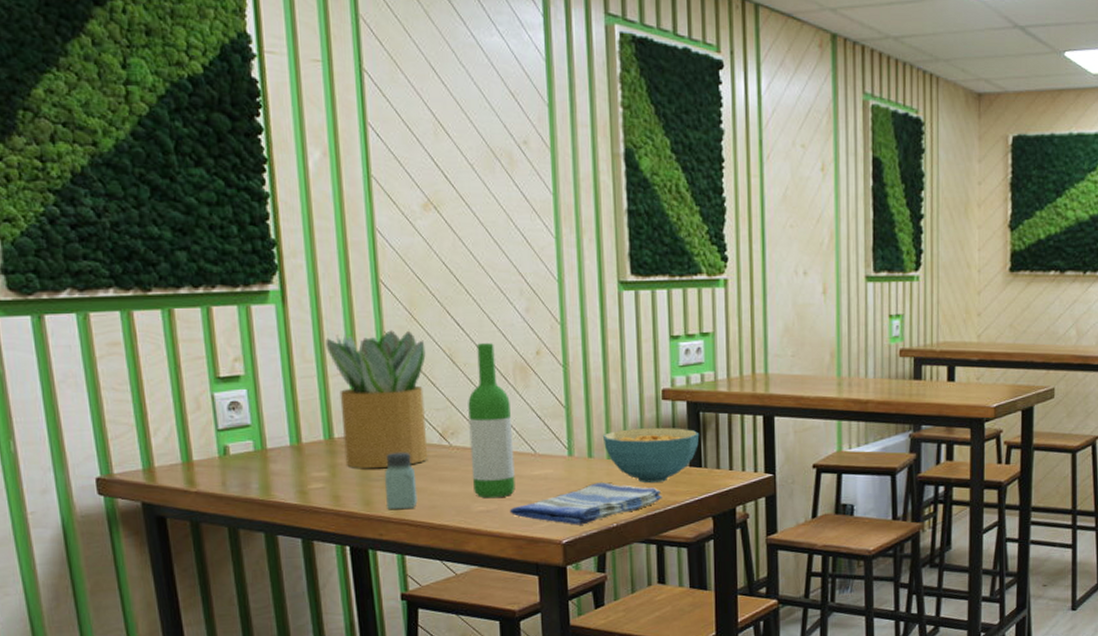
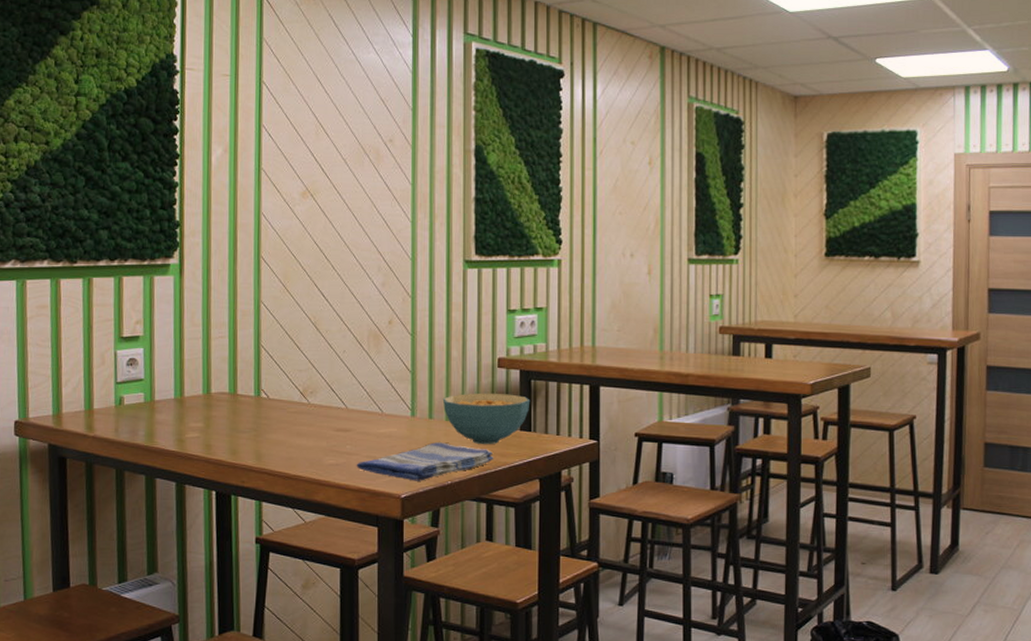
potted plant: present [325,330,428,468] -> none [212,300,294,421]
saltshaker: present [384,453,418,510] -> none [250,408,278,460]
wine bottle: present [468,343,516,499] -> none [325,313,364,453]

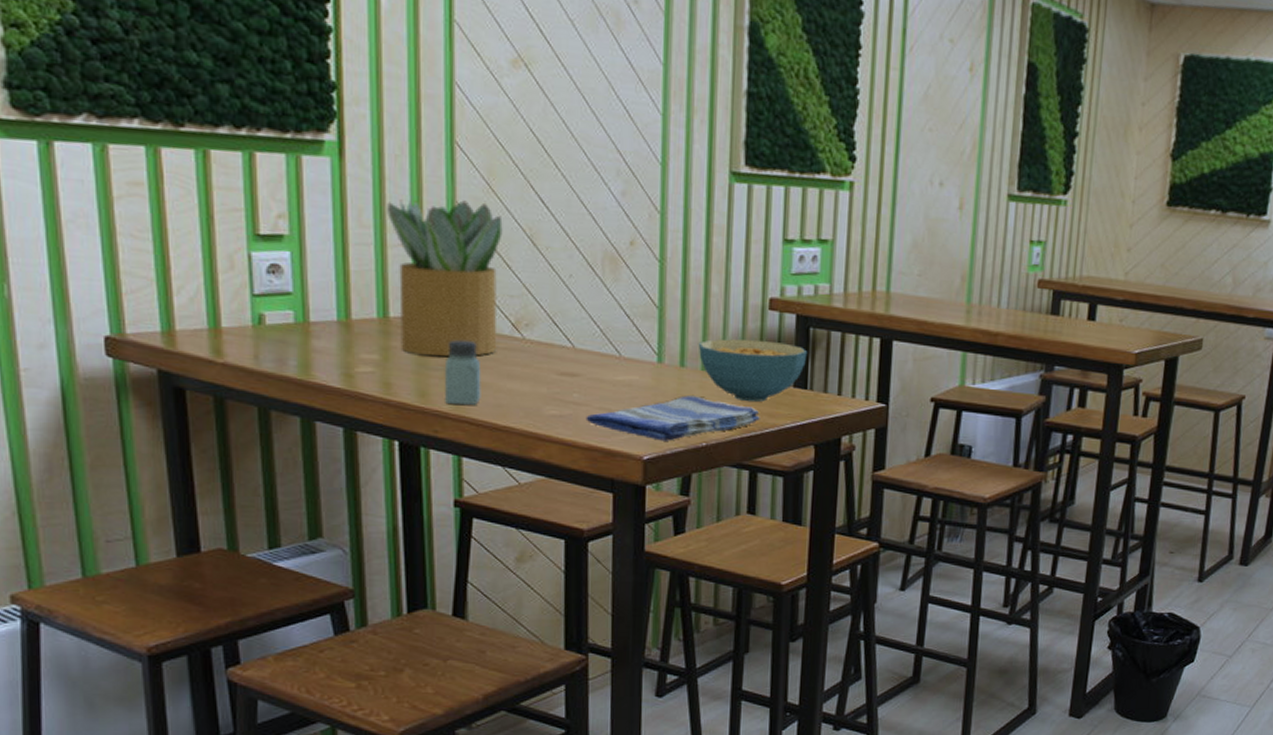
potted plant: none [212,300,294,421] -> present [387,199,503,356]
saltshaker: none [250,408,278,460] -> present [444,340,482,406]

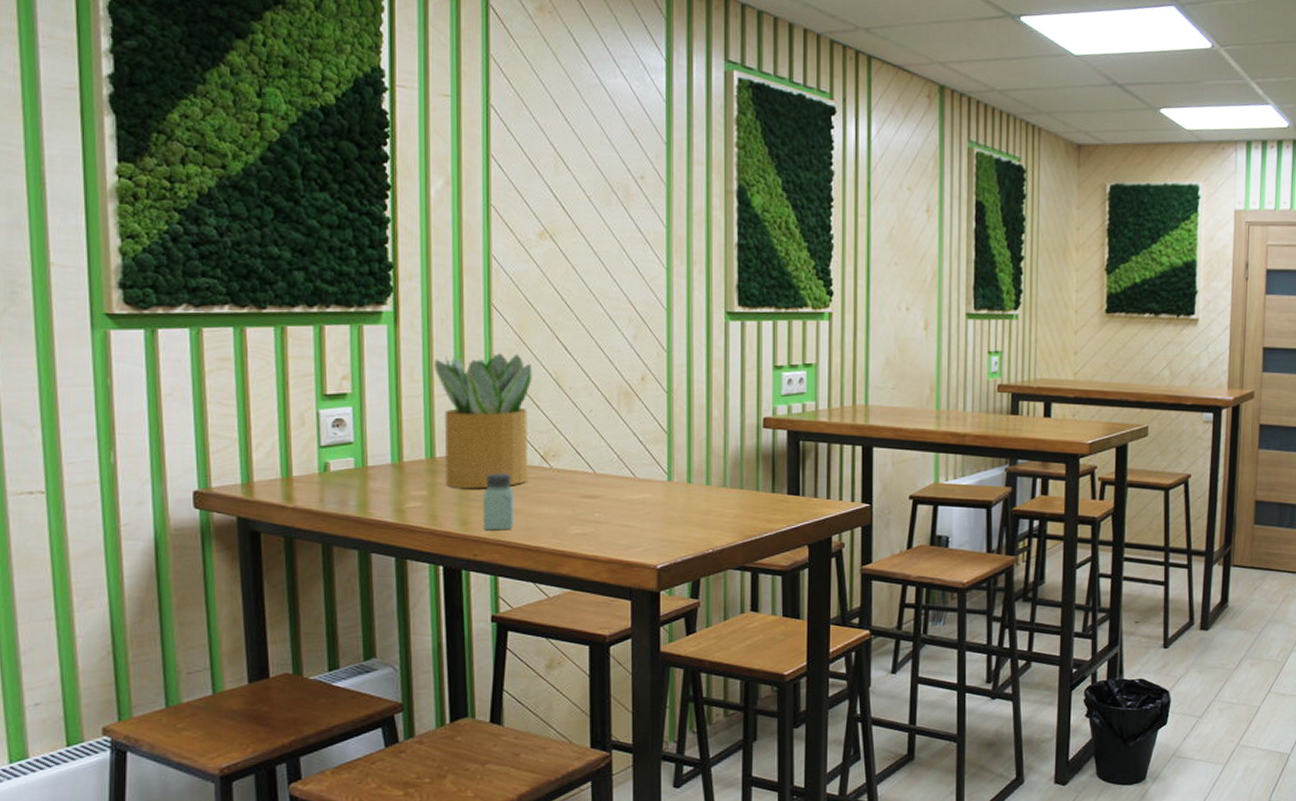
dish towel: present [586,395,760,441] -> none [606,508,759,550]
cereal bowl: present [698,339,808,402] -> none [702,455,799,509]

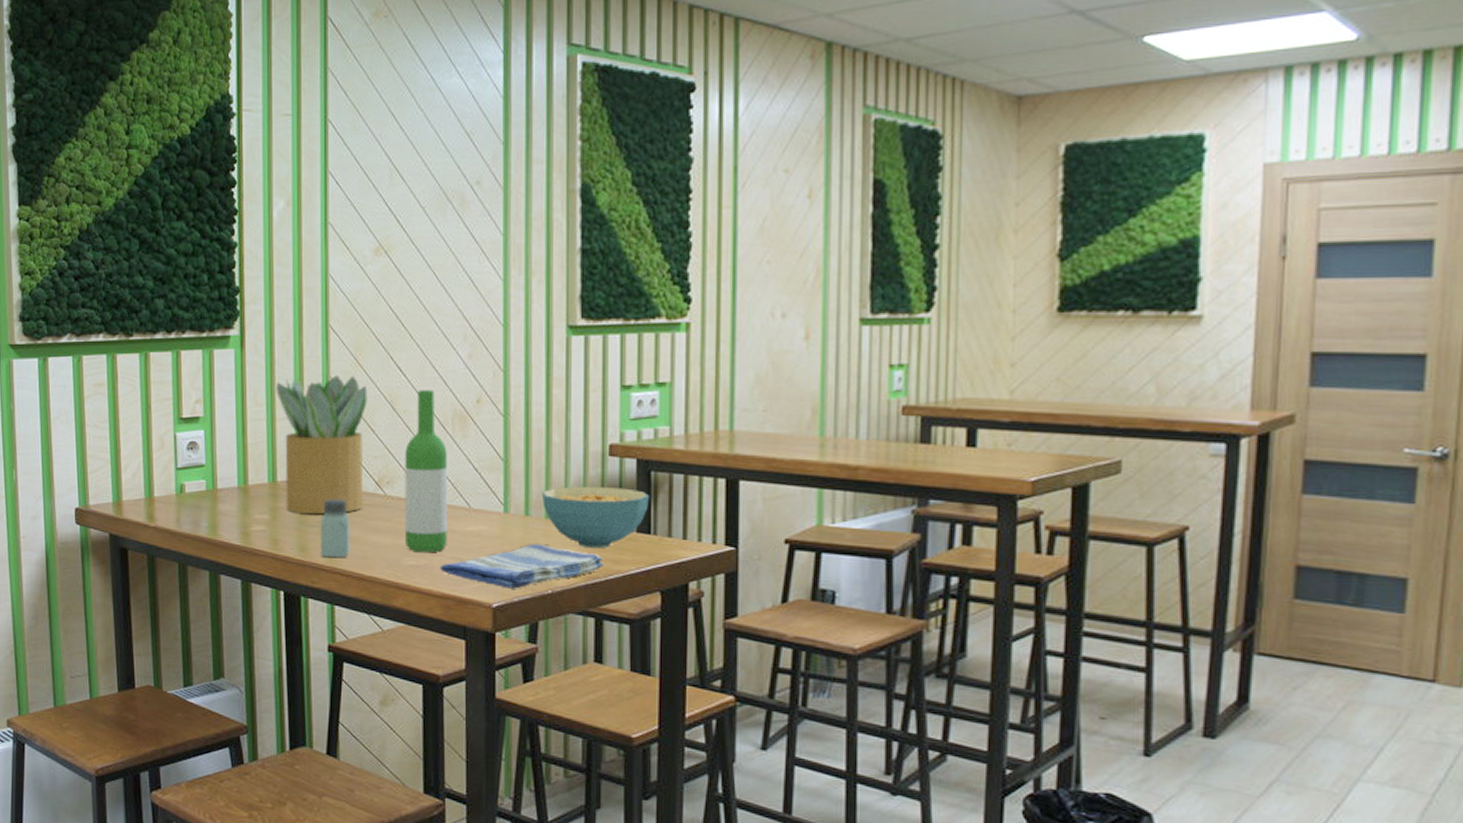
wine bottle: none [570,368,614,522] -> present [404,390,448,553]
dish towel: none [606,508,759,550] -> present [440,544,604,589]
cereal bowl: none [702,455,799,509] -> present [541,486,650,548]

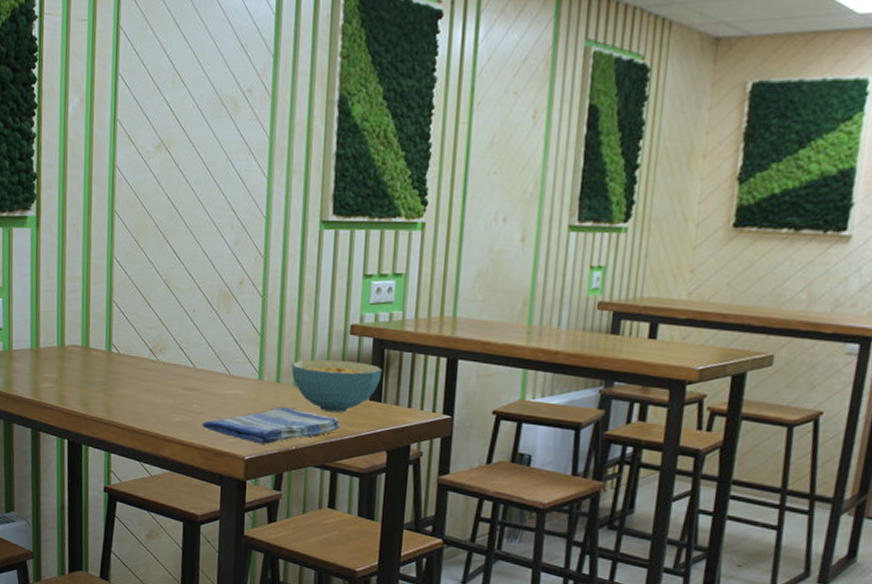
potted plant: present [276,375,368,514] -> none [66,255,146,375]
saltshaker: present [320,499,350,558] -> none [100,363,127,413]
wine bottle: present [404,390,448,553] -> none [173,271,212,412]

